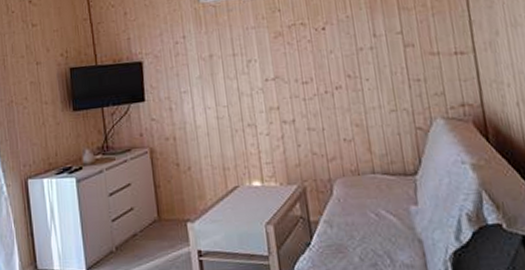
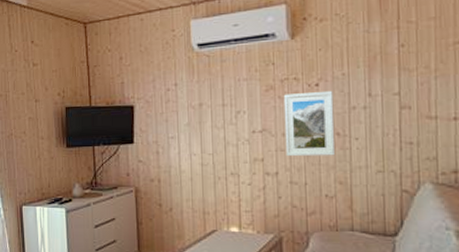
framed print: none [292,33,349,103] -> present [283,90,336,157]

